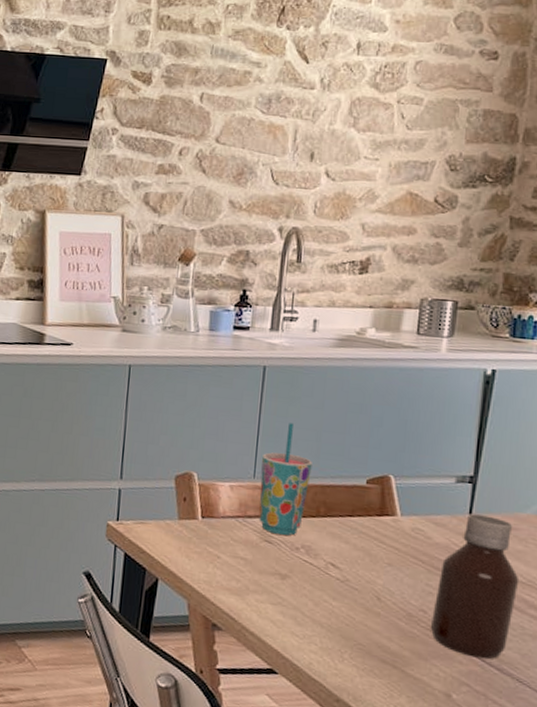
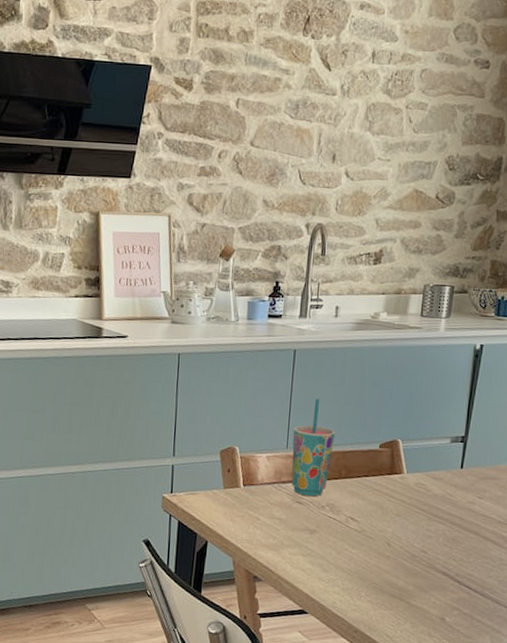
bottle: present [431,514,520,660] -> none [430,468,499,587]

